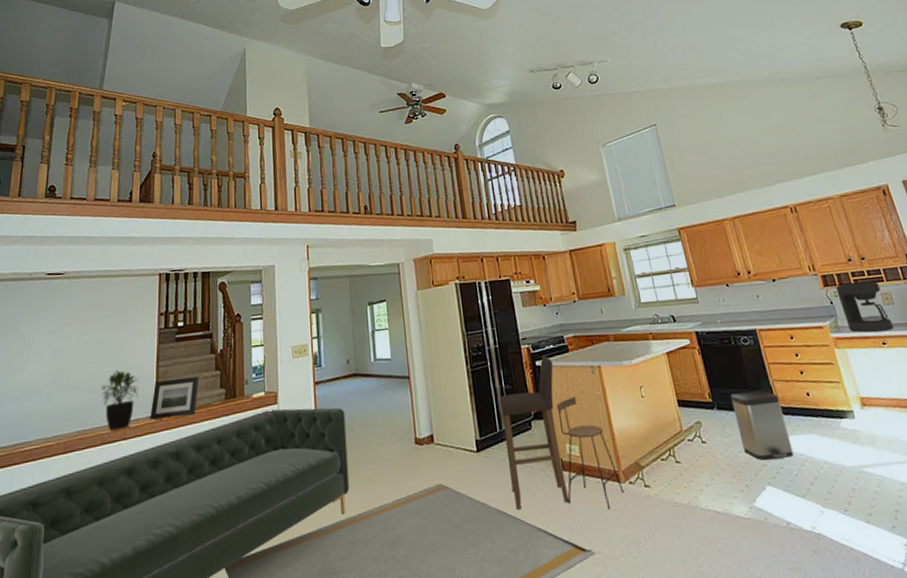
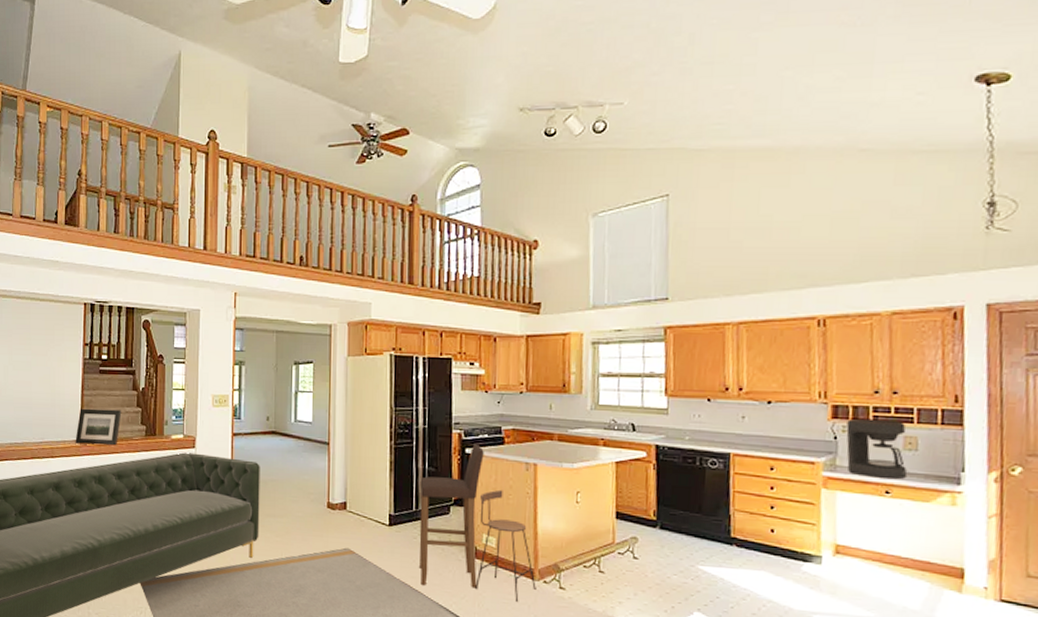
potted plant: present [100,370,139,431] -> none [30,392,65,448]
pedal bin: present [730,390,794,460] -> none [678,516,737,589]

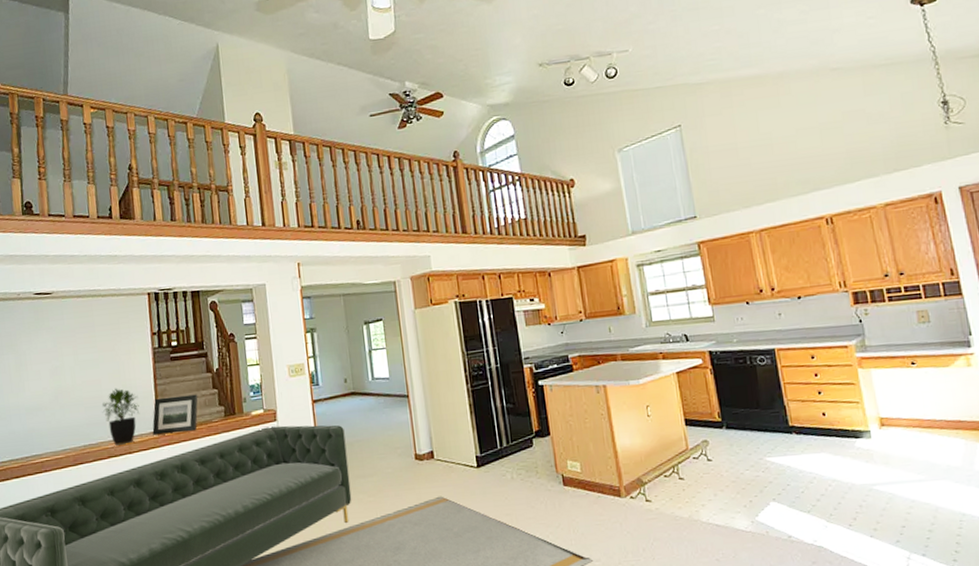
potted plant: none [30,392,65,448] -> present [102,388,139,446]
bar stool: present [419,444,484,588] -> none [500,375,569,521]
bar stool: present [475,489,536,602] -> none [559,415,625,522]
coffee maker: present [846,418,907,480] -> none [867,298,925,353]

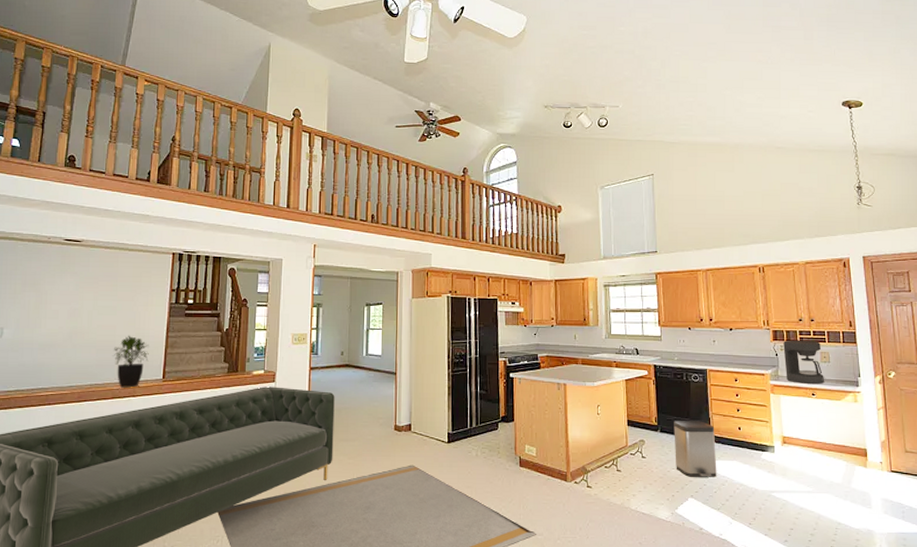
picture frame: present [152,394,198,435] -> none [158,349,206,383]
pedal bin: none [741,410,802,478] -> present [674,421,717,477]
coffee maker: none [867,298,925,353] -> present [783,339,824,385]

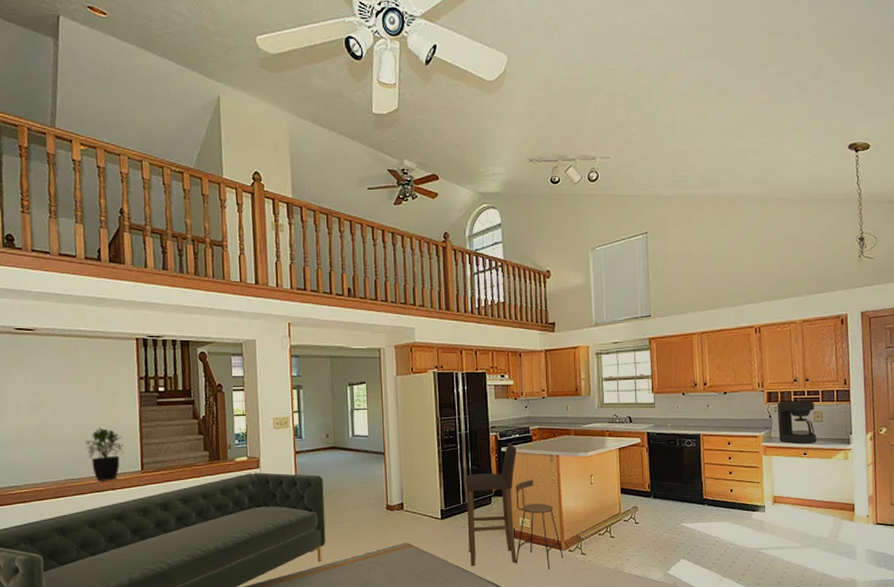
bar stool: none [473,369,524,493] -> present [465,443,517,566]
bar stool: none [520,406,569,502] -> present [515,479,564,570]
pedal bin: present [674,421,717,477] -> none [666,485,709,539]

